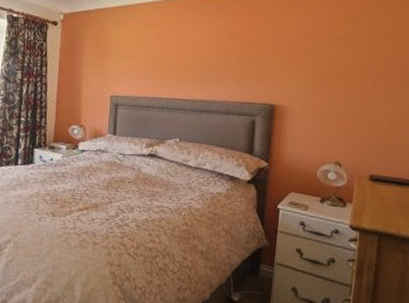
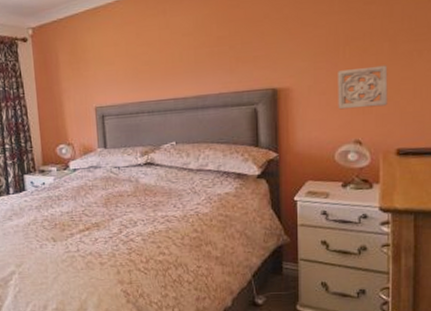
wall ornament: none [325,98,370,135] -> present [338,65,388,110]

